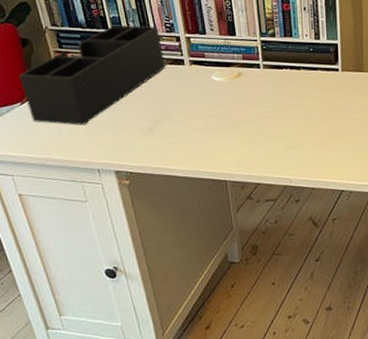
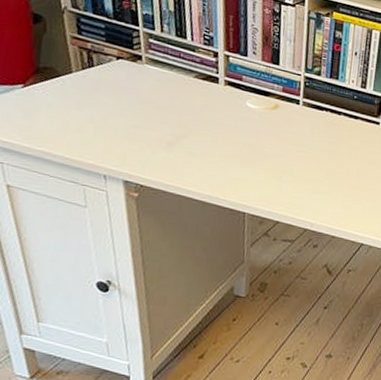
desk organizer: present [19,25,166,126] -> none [24,23,198,125]

